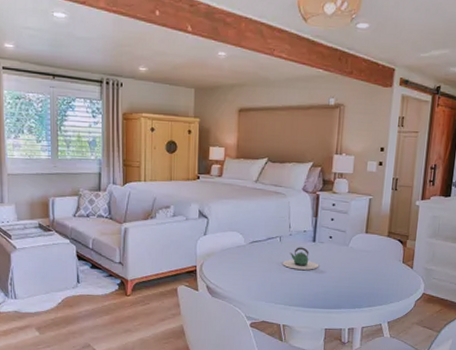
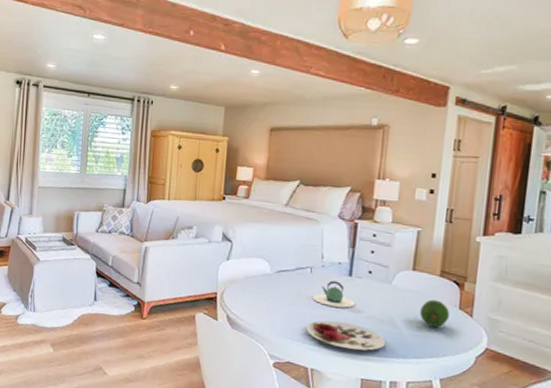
plate: none [278,282,345,305] -> present [306,320,386,351]
fruit: none [371,257,396,279] -> present [419,299,450,327]

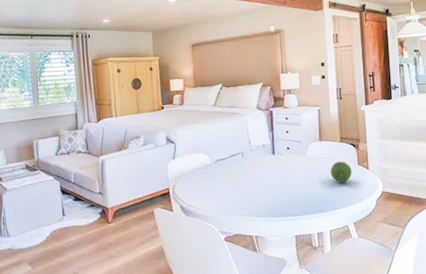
plate: present [306,320,386,351] -> none [246,192,309,214]
teapot: present [312,280,356,308] -> none [247,160,282,182]

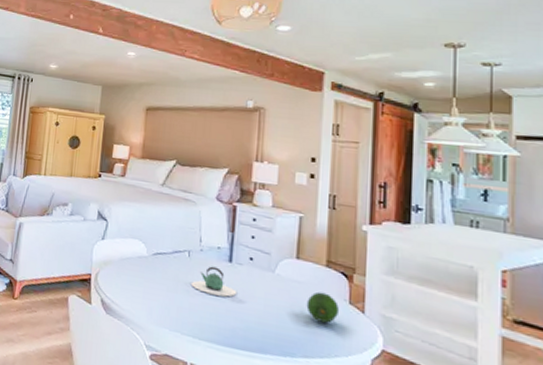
teapot: none [247,160,282,182] -> present [190,266,238,297]

